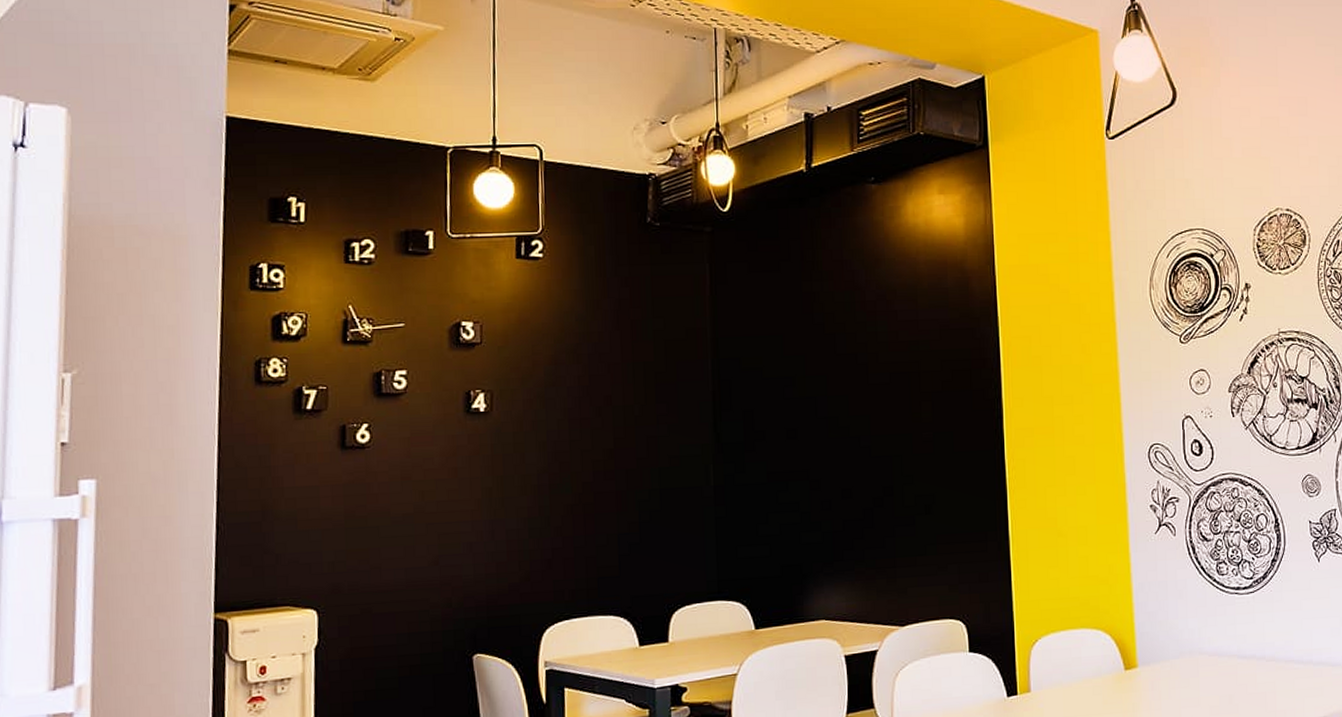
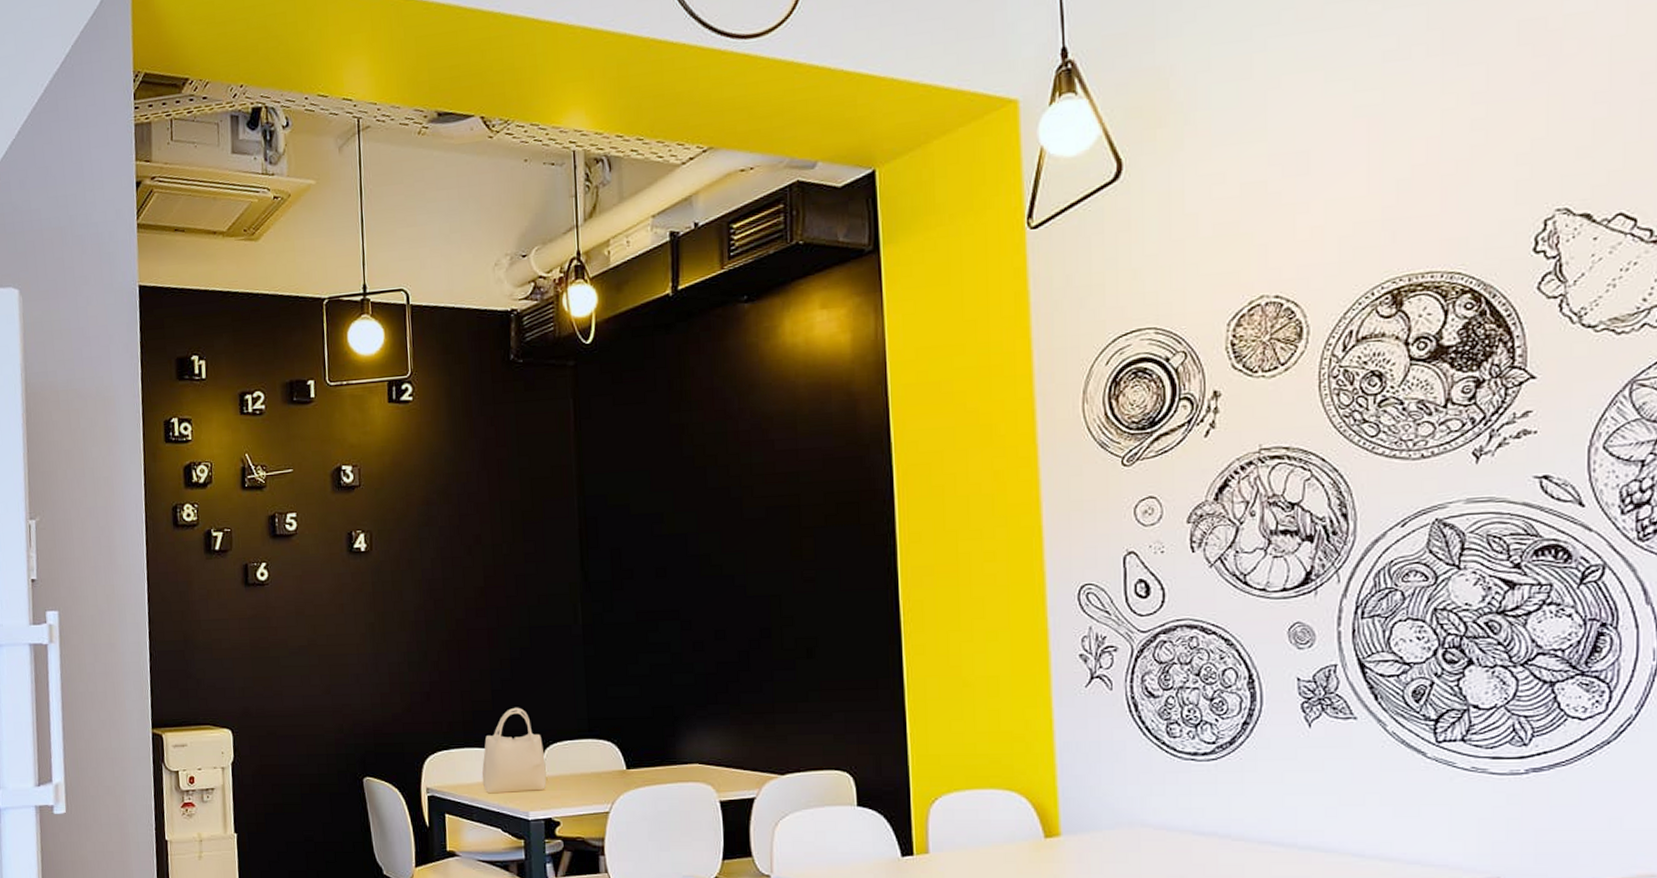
handbag: none [605,571,674,664] -> present [481,707,547,794]

